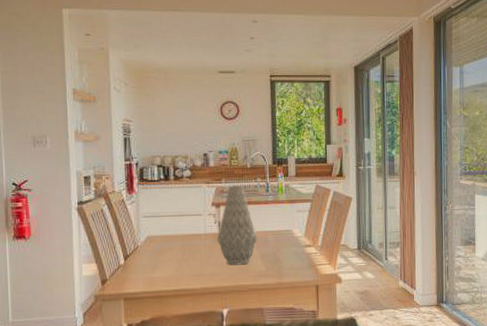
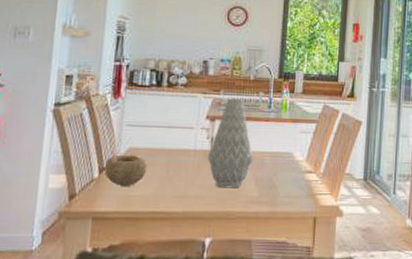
bowl: none [129,242,166,270] -> present [104,154,148,186]

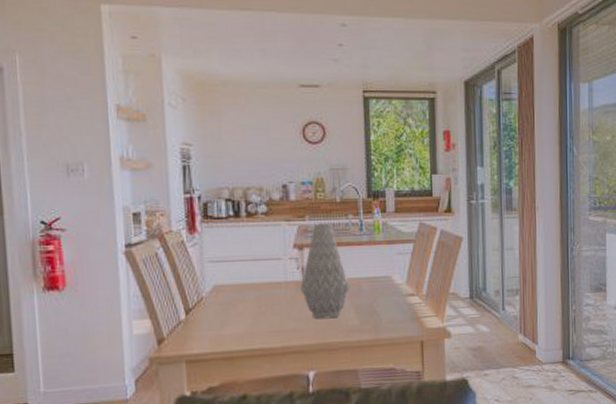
bowl: present [104,154,148,186] -> none [191,292,237,326]

